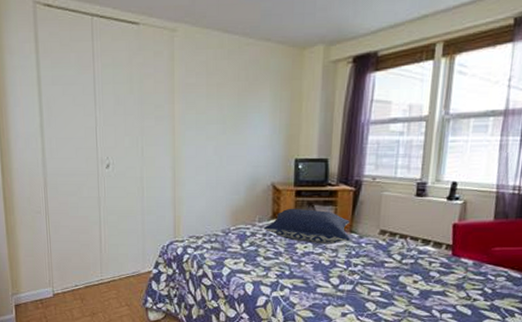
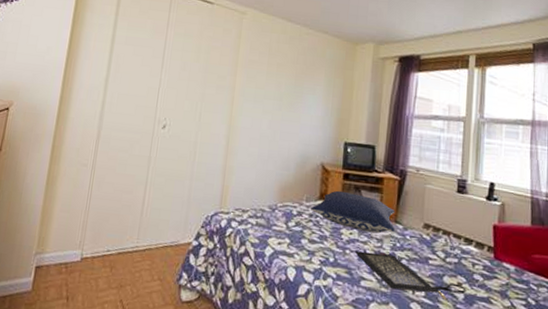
clutch bag: none [310,261,422,297] -> present [355,251,466,300]

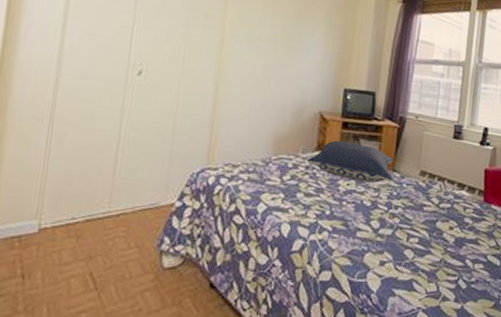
clutch bag: present [355,251,466,300] -> none [352,202,457,244]

